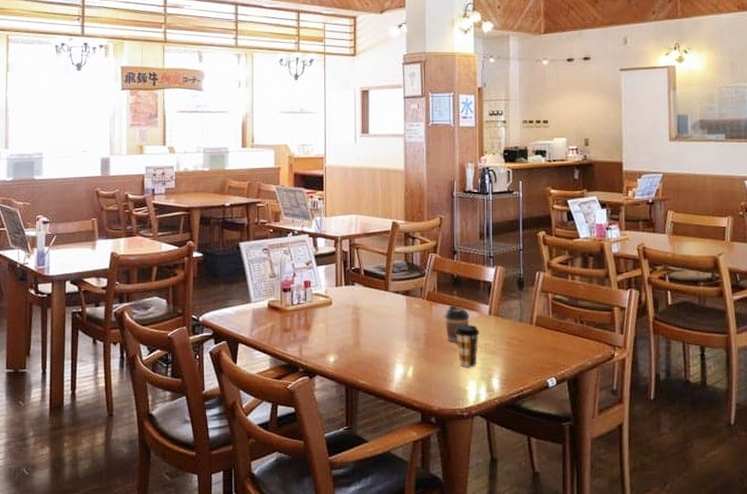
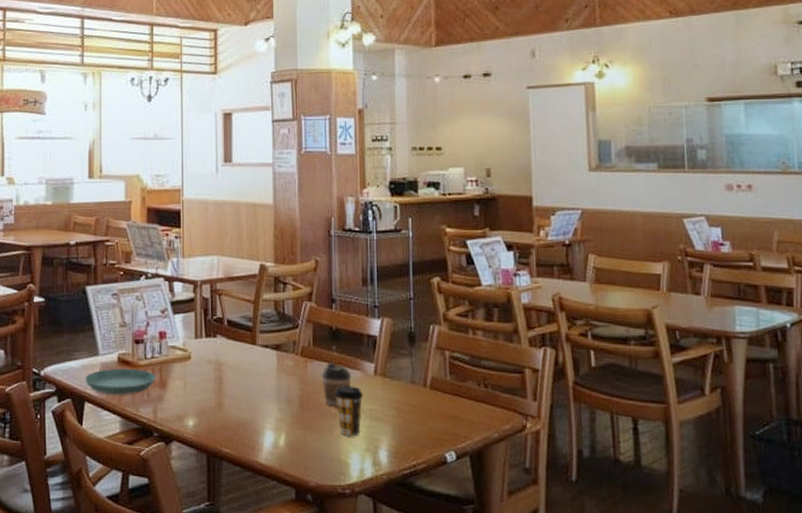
saucer: none [239,313,302,337] -> present [85,368,156,395]

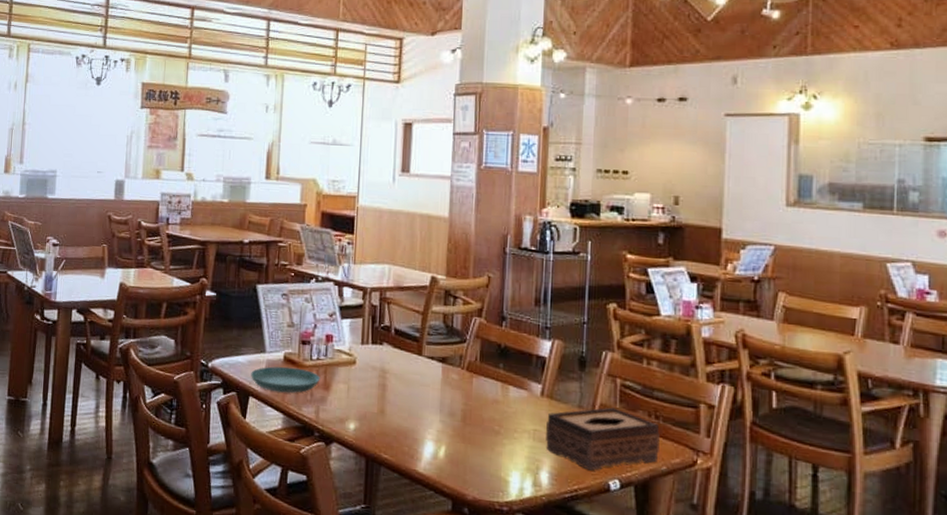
coffee cup: present [321,361,352,407] -> none [486,379,517,424]
coffee cup: present [335,386,363,437] -> none [499,403,528,456]
tissue box: none [382,380,490,445] -> present [546,407,660,471]

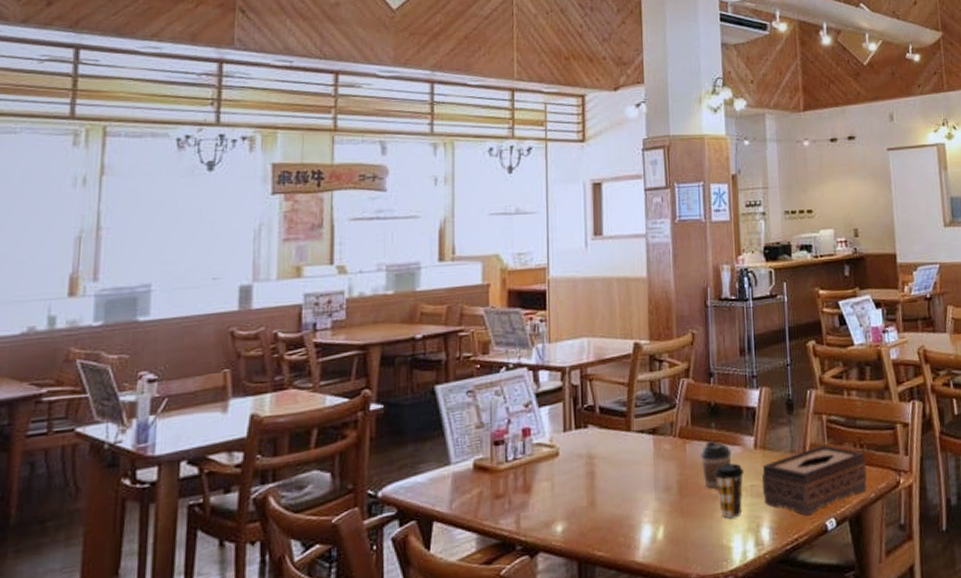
saucer: present [251,366,320,393] -> none [434,474,519,509]
coffee cup: none [486,379,517,424] -> present [700,439,732,489]
coffee cup: none [499,403,528,456] -> present [715,463,743,519]

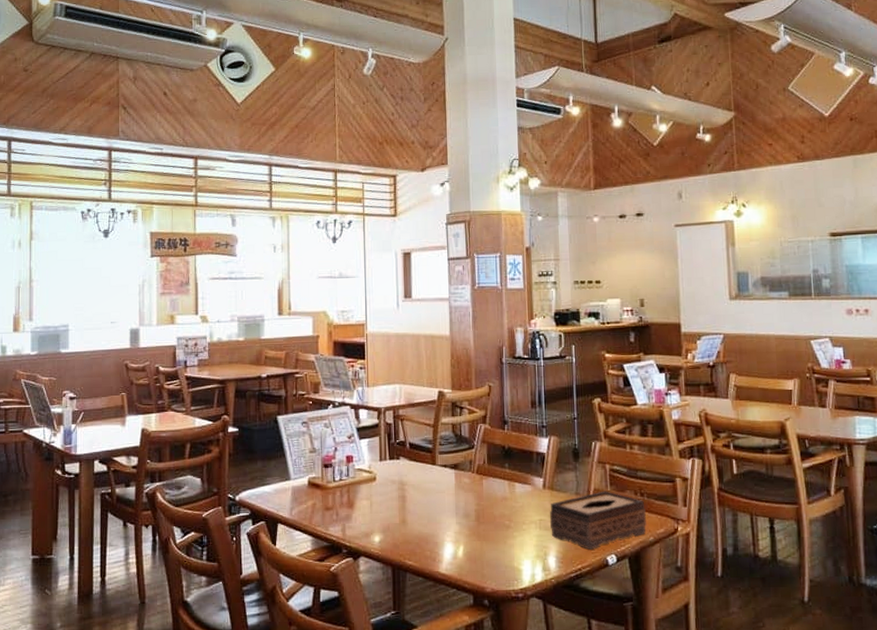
coffee cup: present [700,439,732,489] -> none [495,478,523,519]
coffee cup: present [715,463,743,519] -> none [508,499,533,546]

